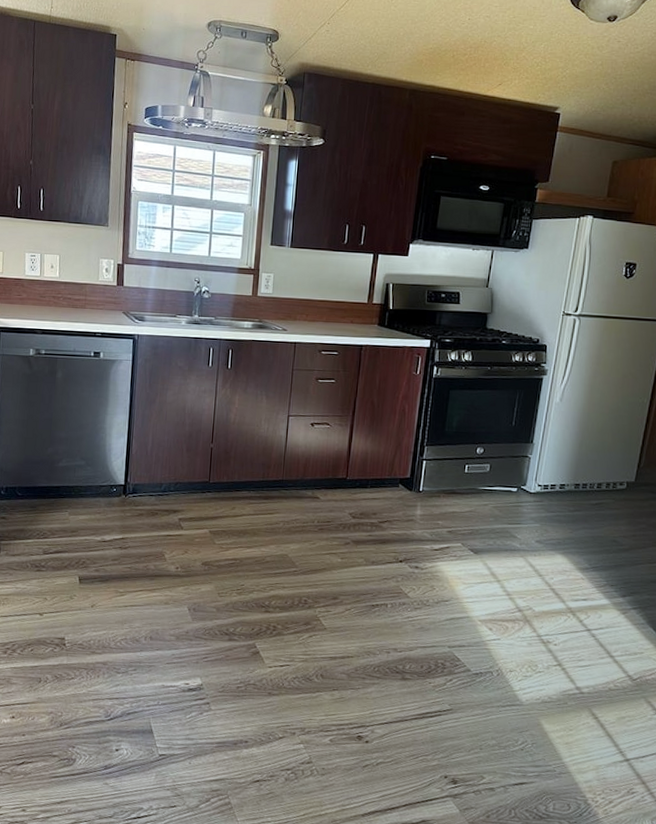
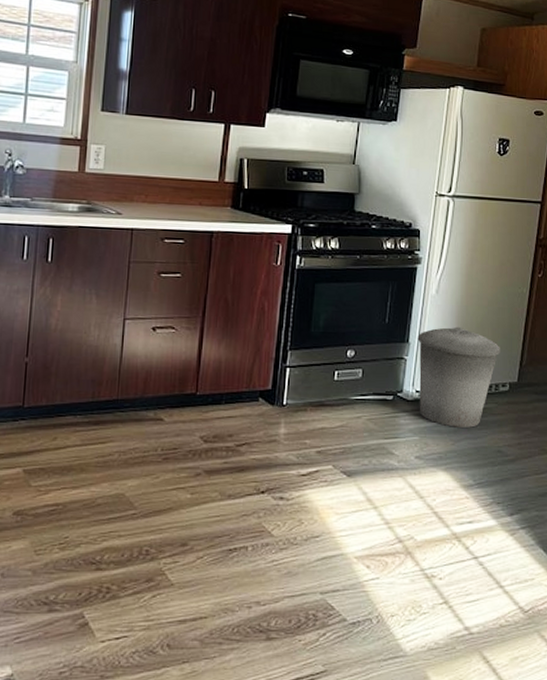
trash can: none [540,431,619,519] -> present [417,326,500,428]

